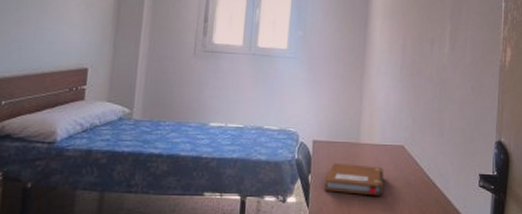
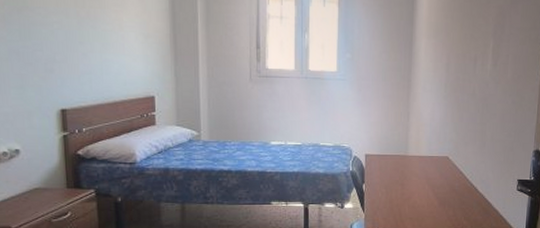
notebook: present [324,162,384,196] -> none [377,173,430,201]

